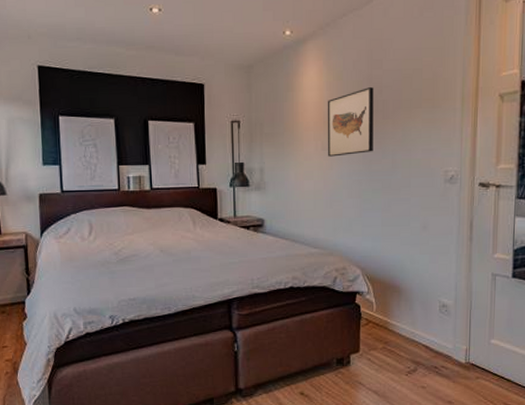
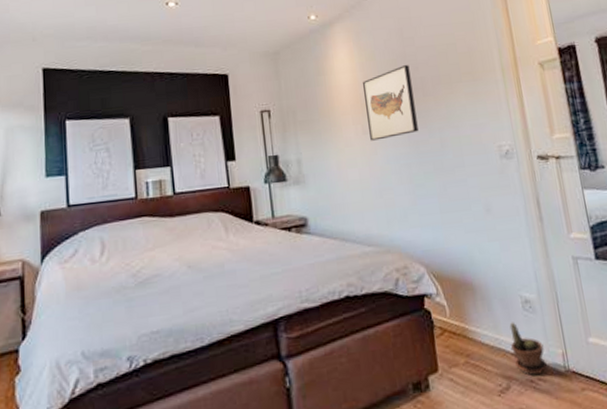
potted plant: none [423,321,451,364] -> present [509,322,547,376]

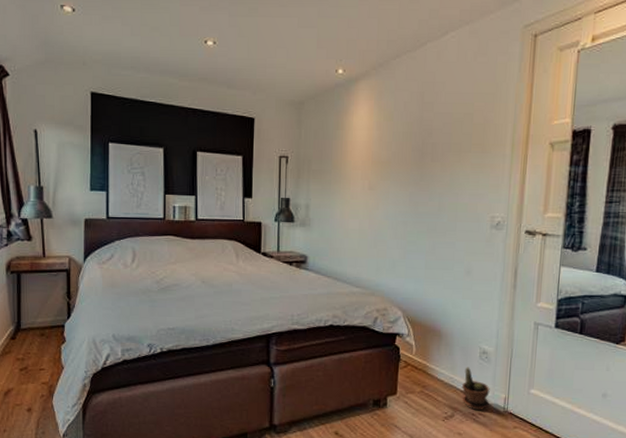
wall art: present [363,65,419,141] -> none [375,129,424,197]

